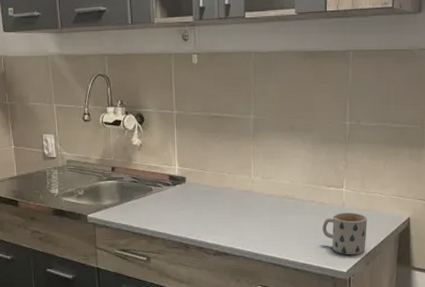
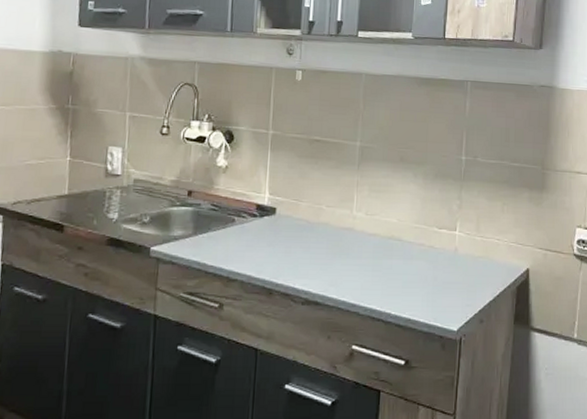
mug: present [322,213,367,255] -> none [431,259,482,311]

